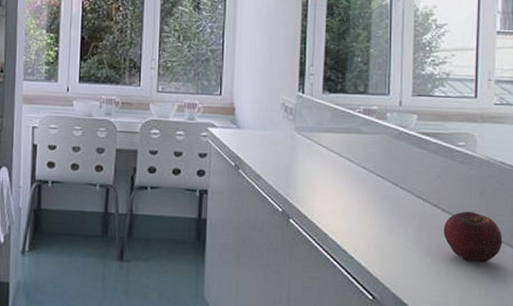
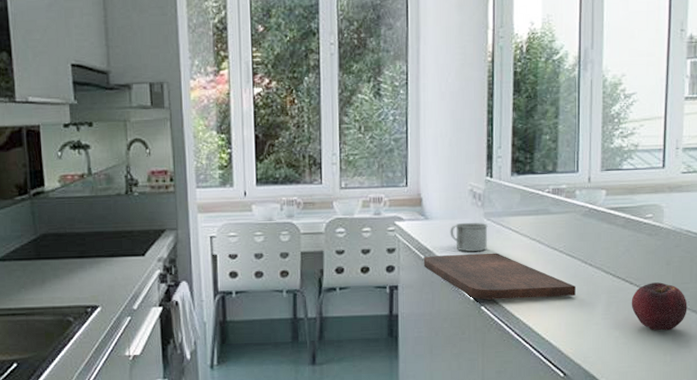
cutting board: none [233,164,386,218] -> present [423,253,576,300]
mug: none [261,134,299,164] -> present [450,222,488,252]

